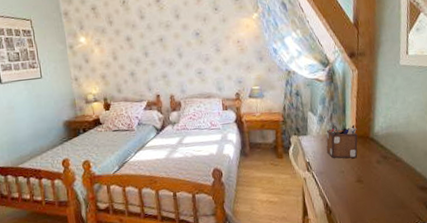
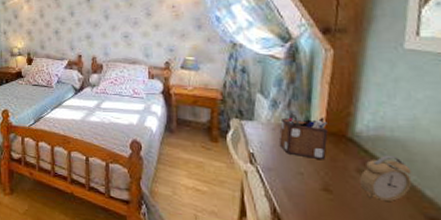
alarm clock: none [379,146,409,181] -> present [360,155,412,201]

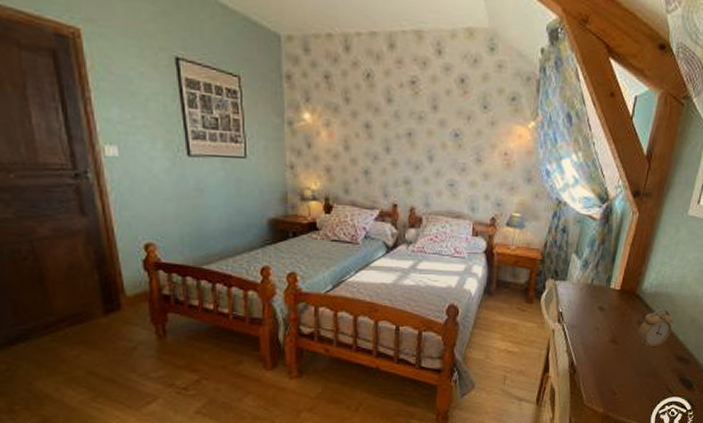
desk organizer: present [279,113,328,160] -> none [585,273,624,316]

